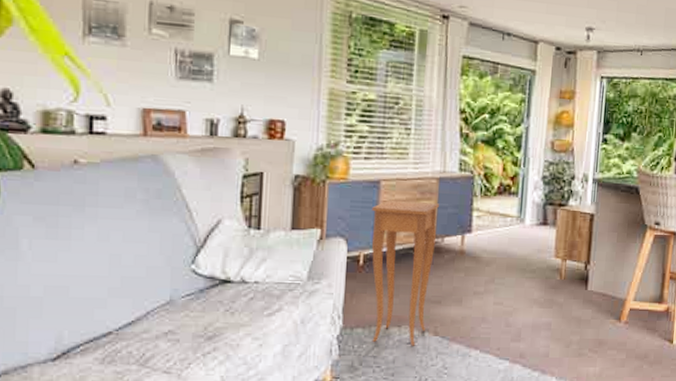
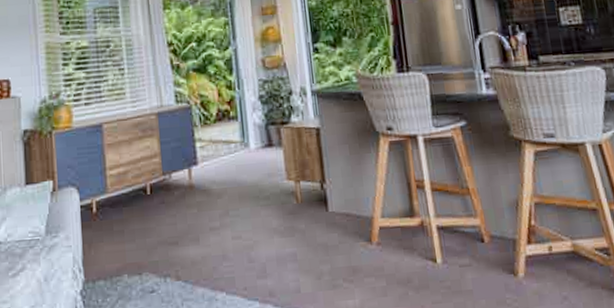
side table: present [371,199,439,346] -> none [98,139,168,295]

